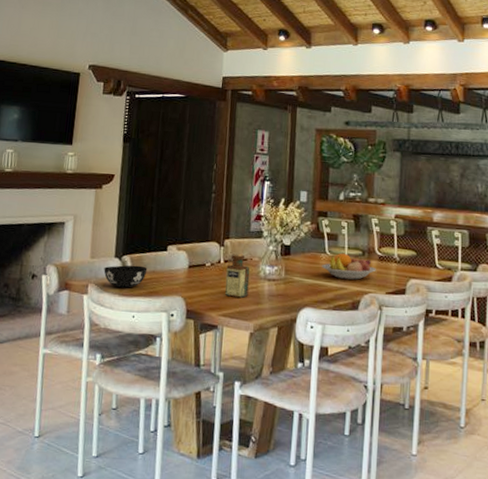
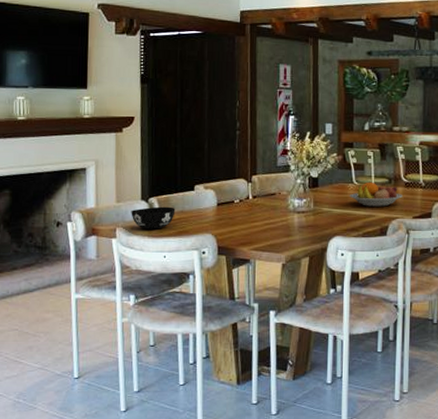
bottle: present [225,252,250,299] -> none [255,188,279,232]

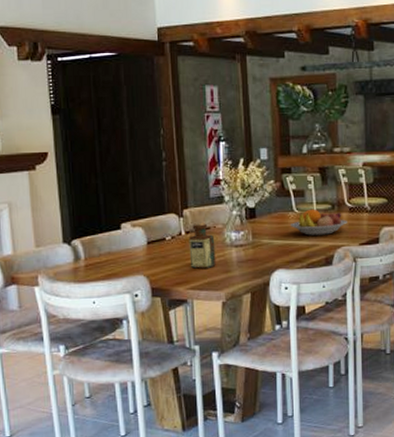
bowl: present [131,206,176,229] -> none [53,248,102,274]
bottle: none [255,188,279,232] -> present [189,222,216,270]

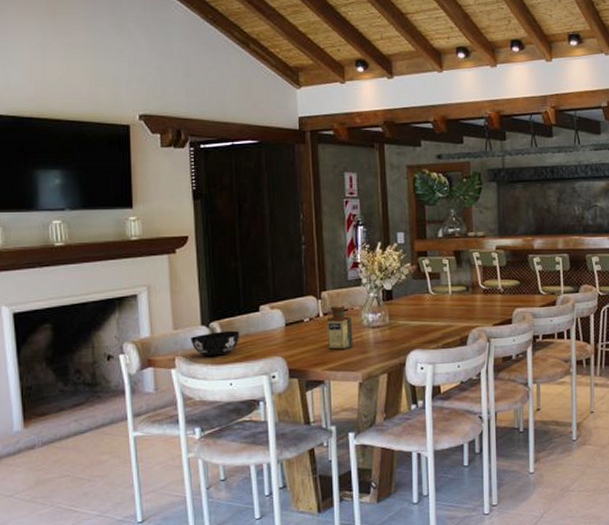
bowl: none [53,248,102,274] -> present [190,330,240,357]
fruit bowl: present [289,208,347,236] -> none [425,290,481,317]

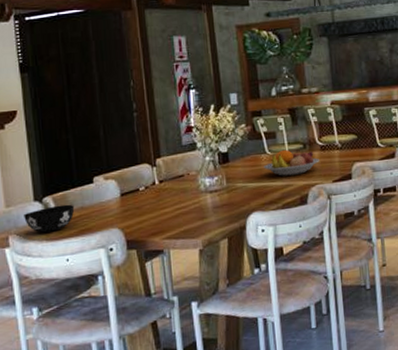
bottle: present [326,304,353,351] -> none [163,170,191,218]
fruit bowl: none [425,290,481,317] -> present [263,149,320,176]

